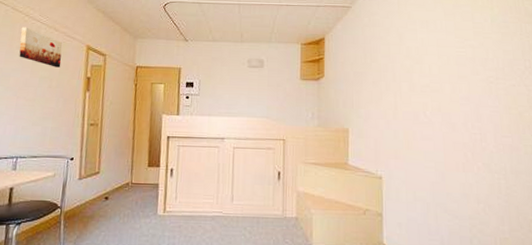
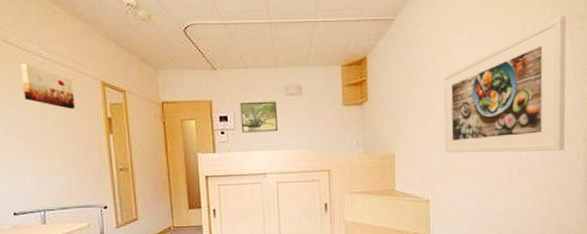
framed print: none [205,71,239,100] -> present [240,101,279,133]
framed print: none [396,11,520,137] -> present [443,16,567,153]

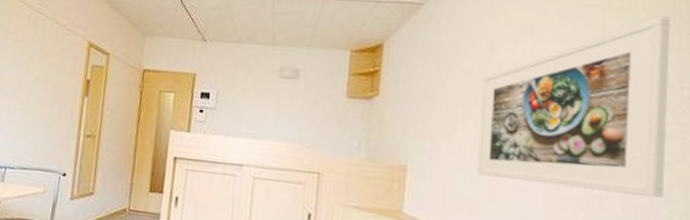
wall art: present [20,63,75,109] -> none [14,17,62,67]
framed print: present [240,101,279,133] -> none [223,80,268,118]

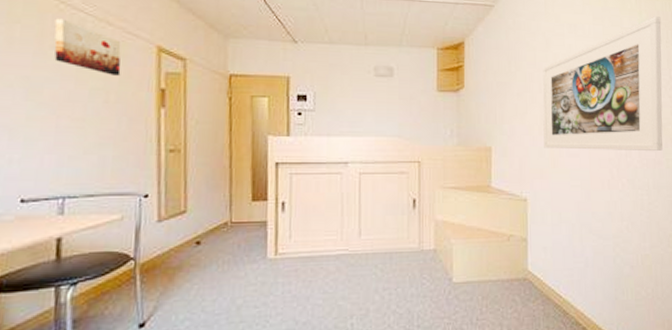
wall art: none [14,17,62,67] -> present [54,18,121,76]

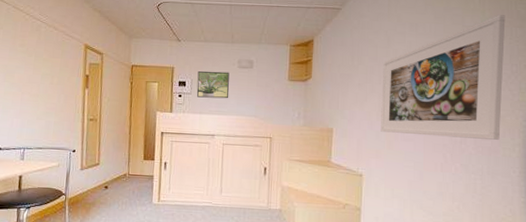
wall art: present [54,18,121,76] -> none [22,25,62,65]
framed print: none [321,80,365,116] -> present [196,71,230,99]

